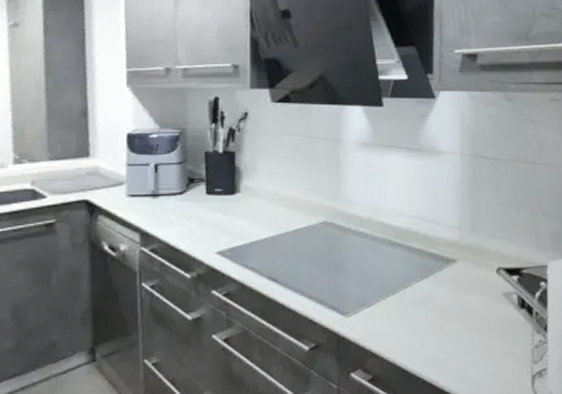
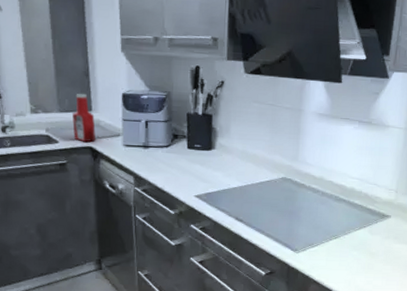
ketchup bottle: none [65,136,93,194] -> present [72,93,96,142]

